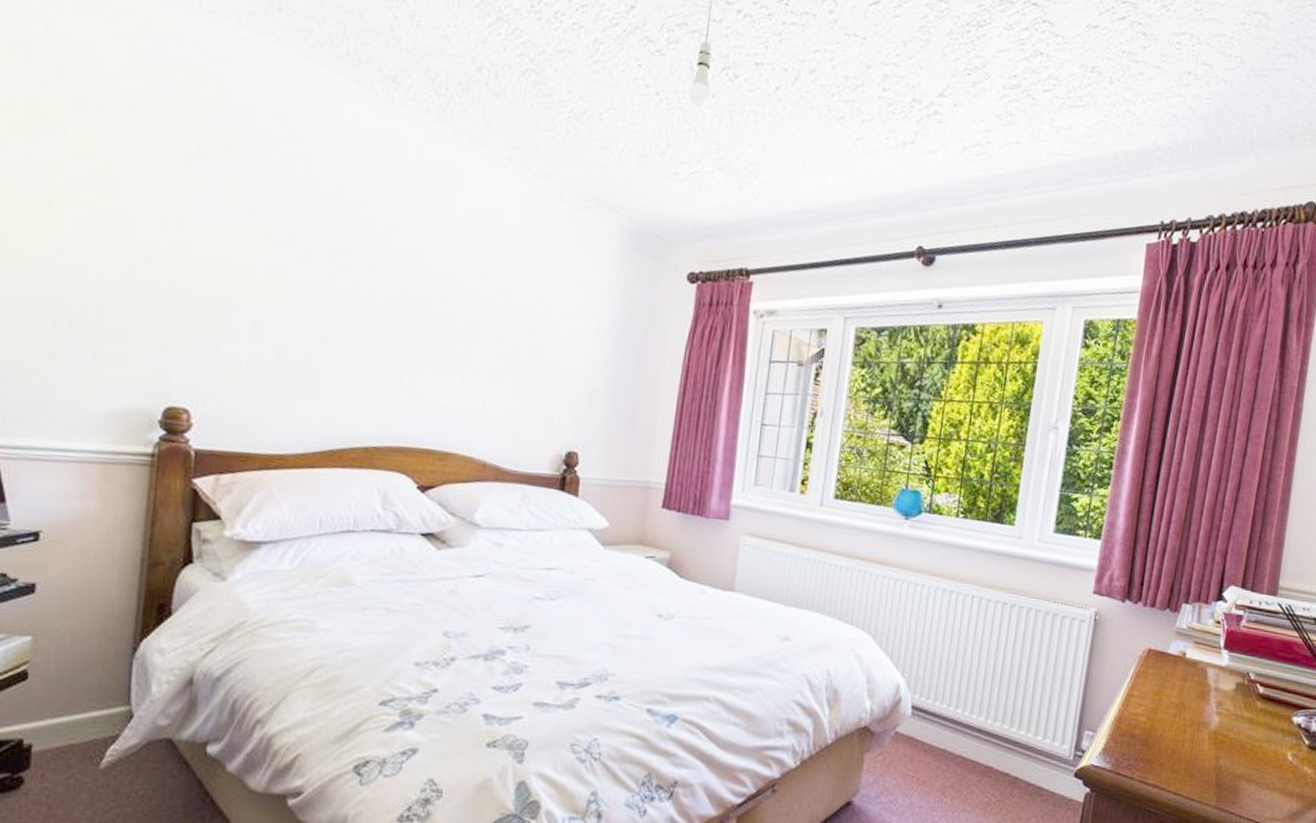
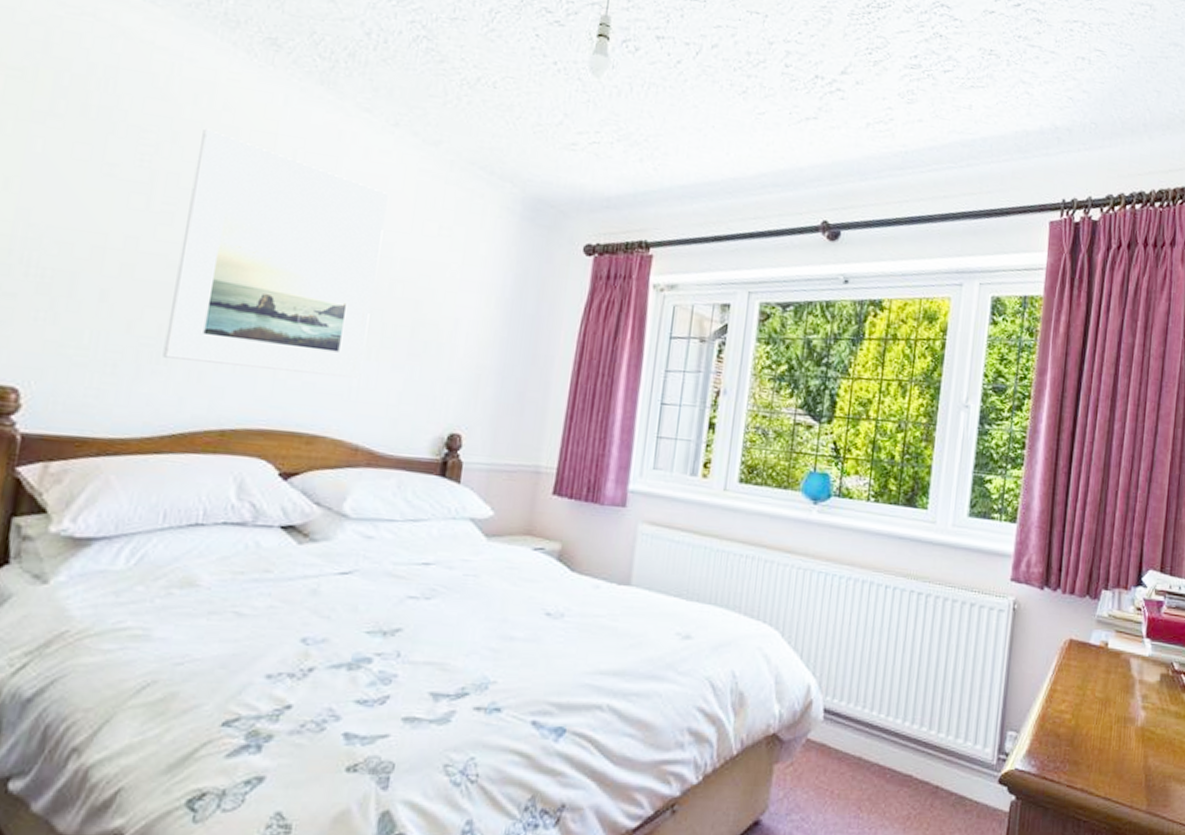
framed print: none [310,166,504,400] -> present [163,128,388,378]

